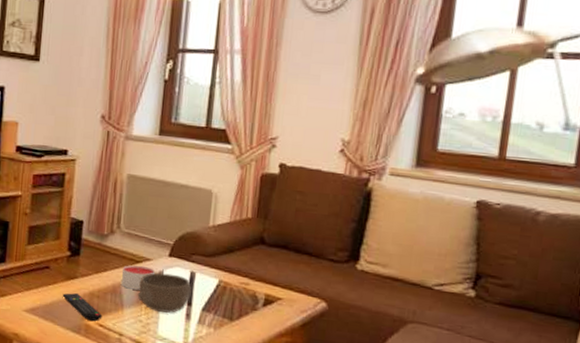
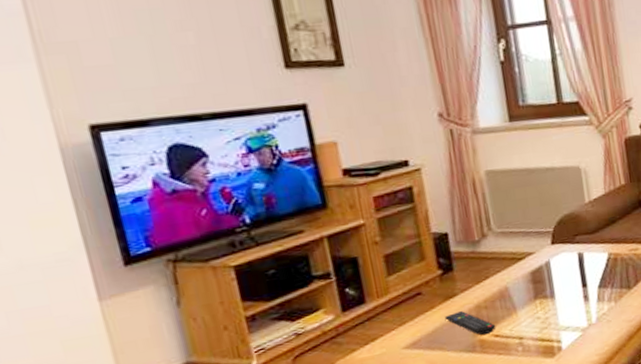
candle: present [122,265,155,290] -> none [506,261,541,290]
bowl: present [137,273,192,313] -> none [527,260,584,303]

